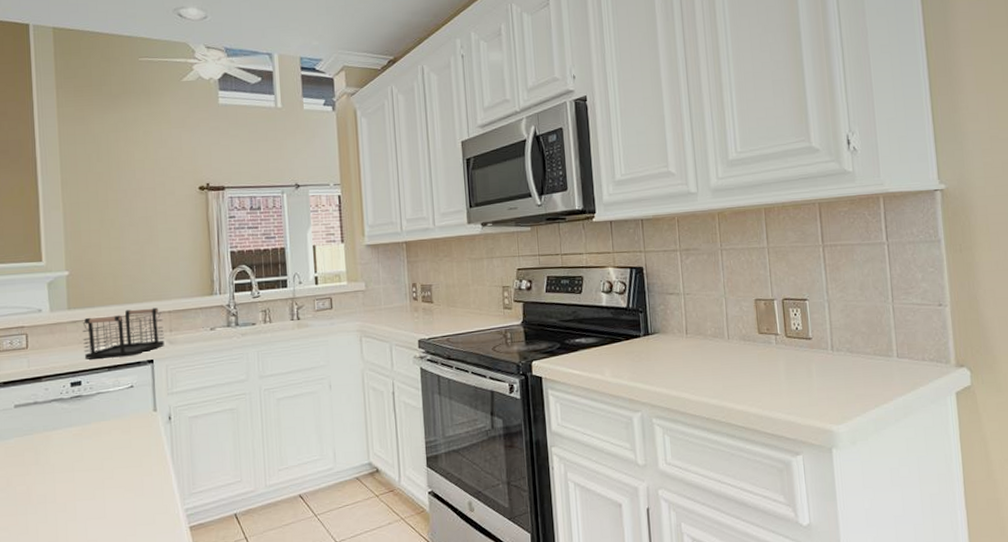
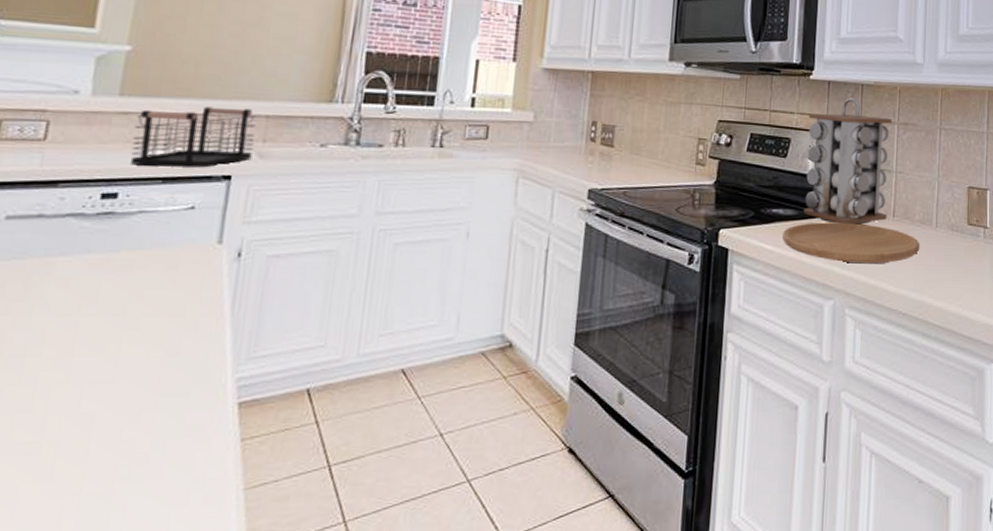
cutting board: none [587,343,715,379] -> present [782,222,920,264]
spice rack: none [596,233,681,346] -> present [804,98,892,225]

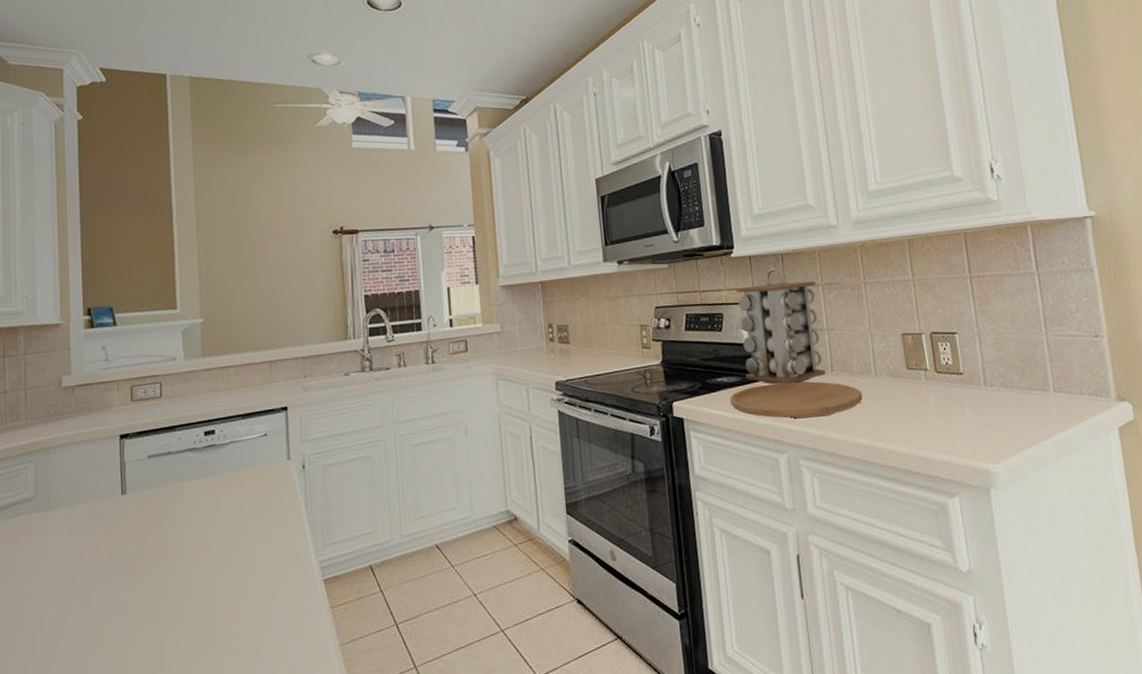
dish rack: present [129,106,257,168] -> none [216,353,299,408]

